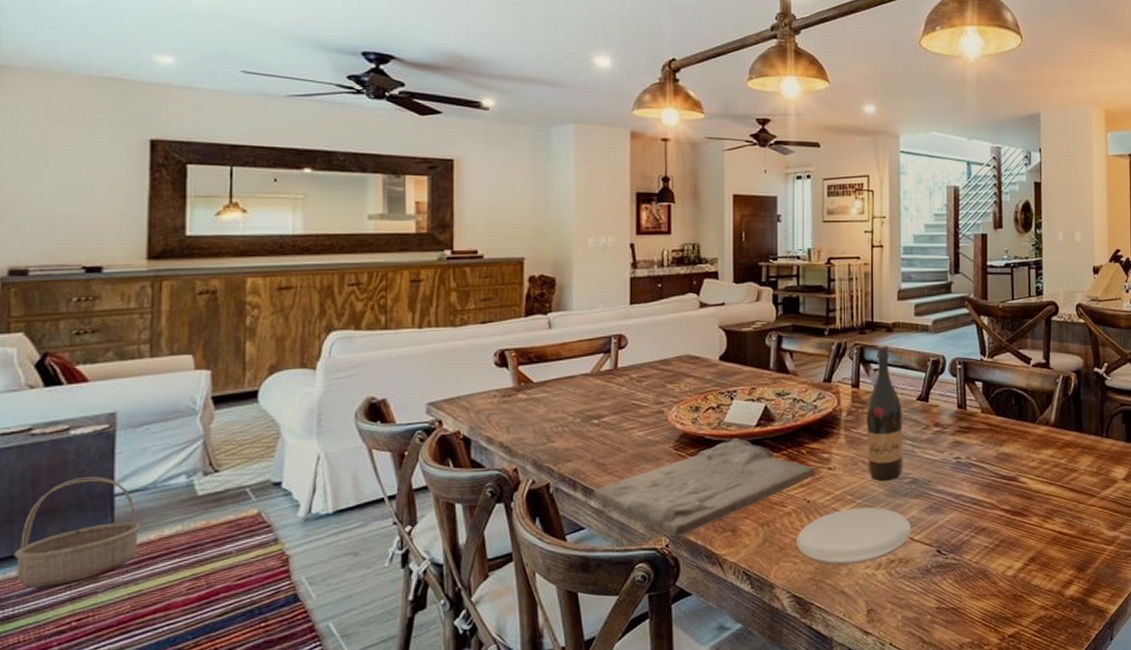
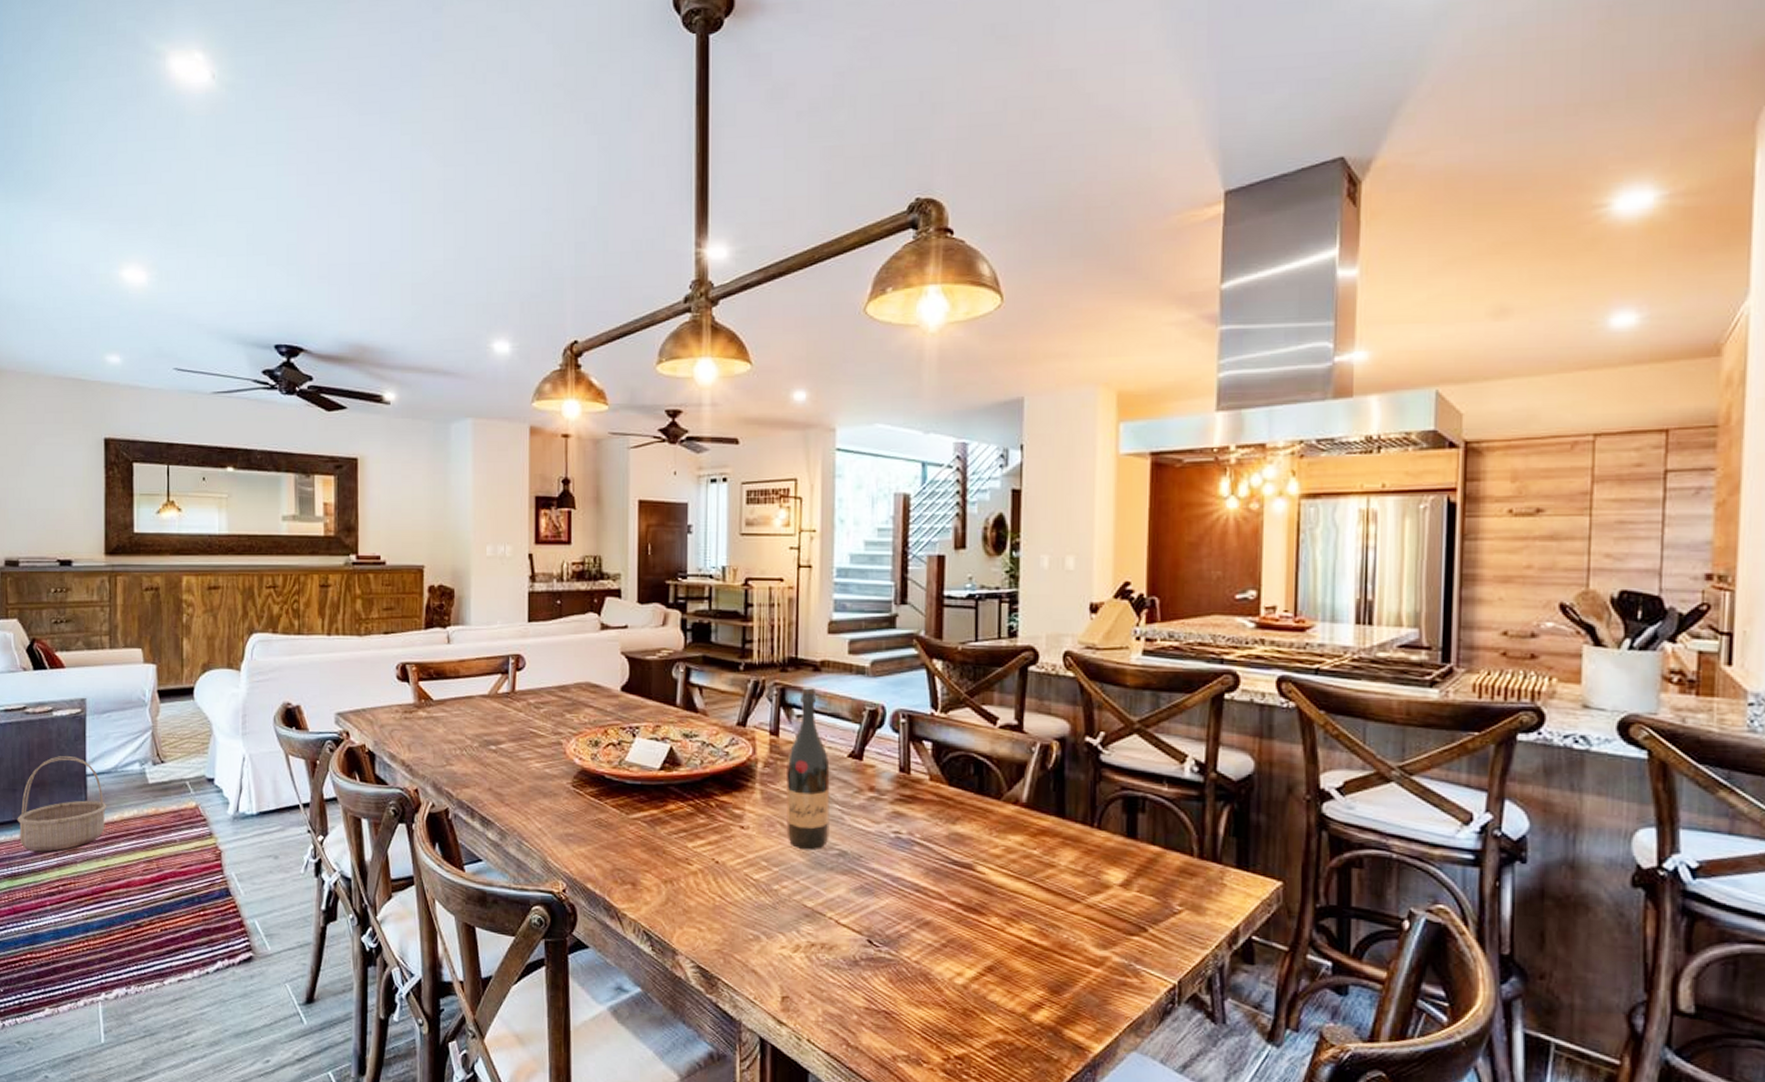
napkin: present [593,437,816,538] -> none [491,780,726,883]
plate: present [797,507,912,565] -> none [703,876,838,942]

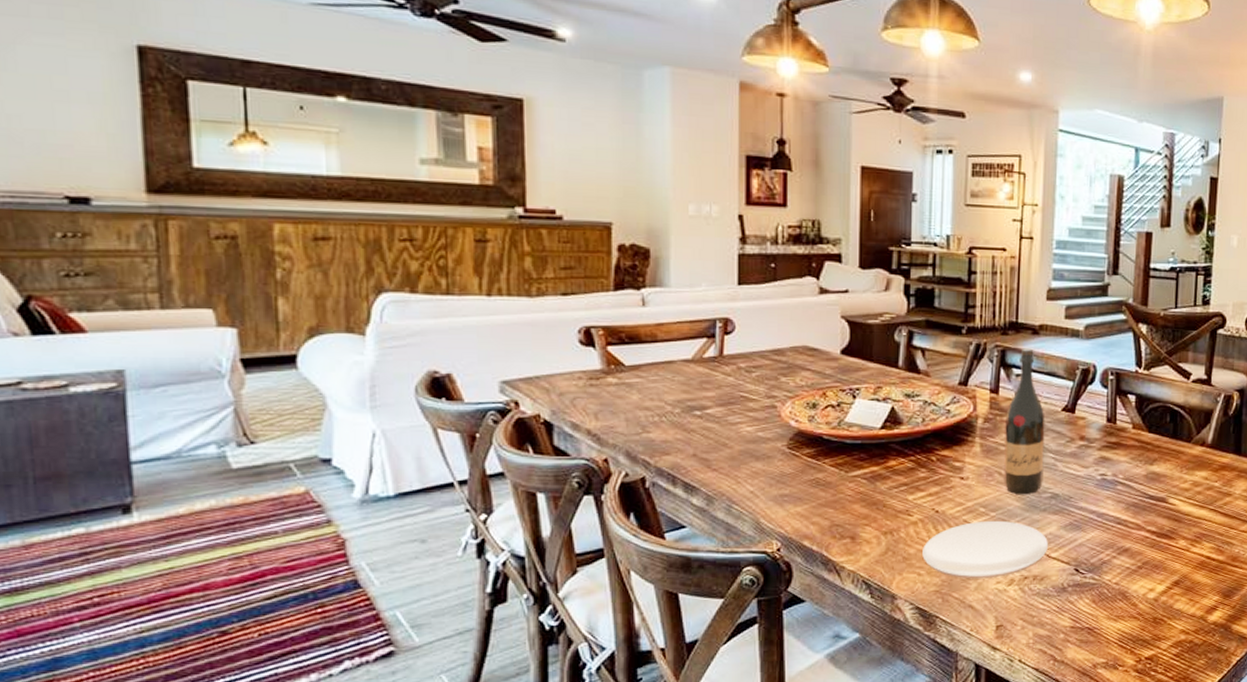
basket: present [17,755,107,854] -> none [15,439,167,561]
plate: none [703,876,838,942] -> present [922,520,1049,579]

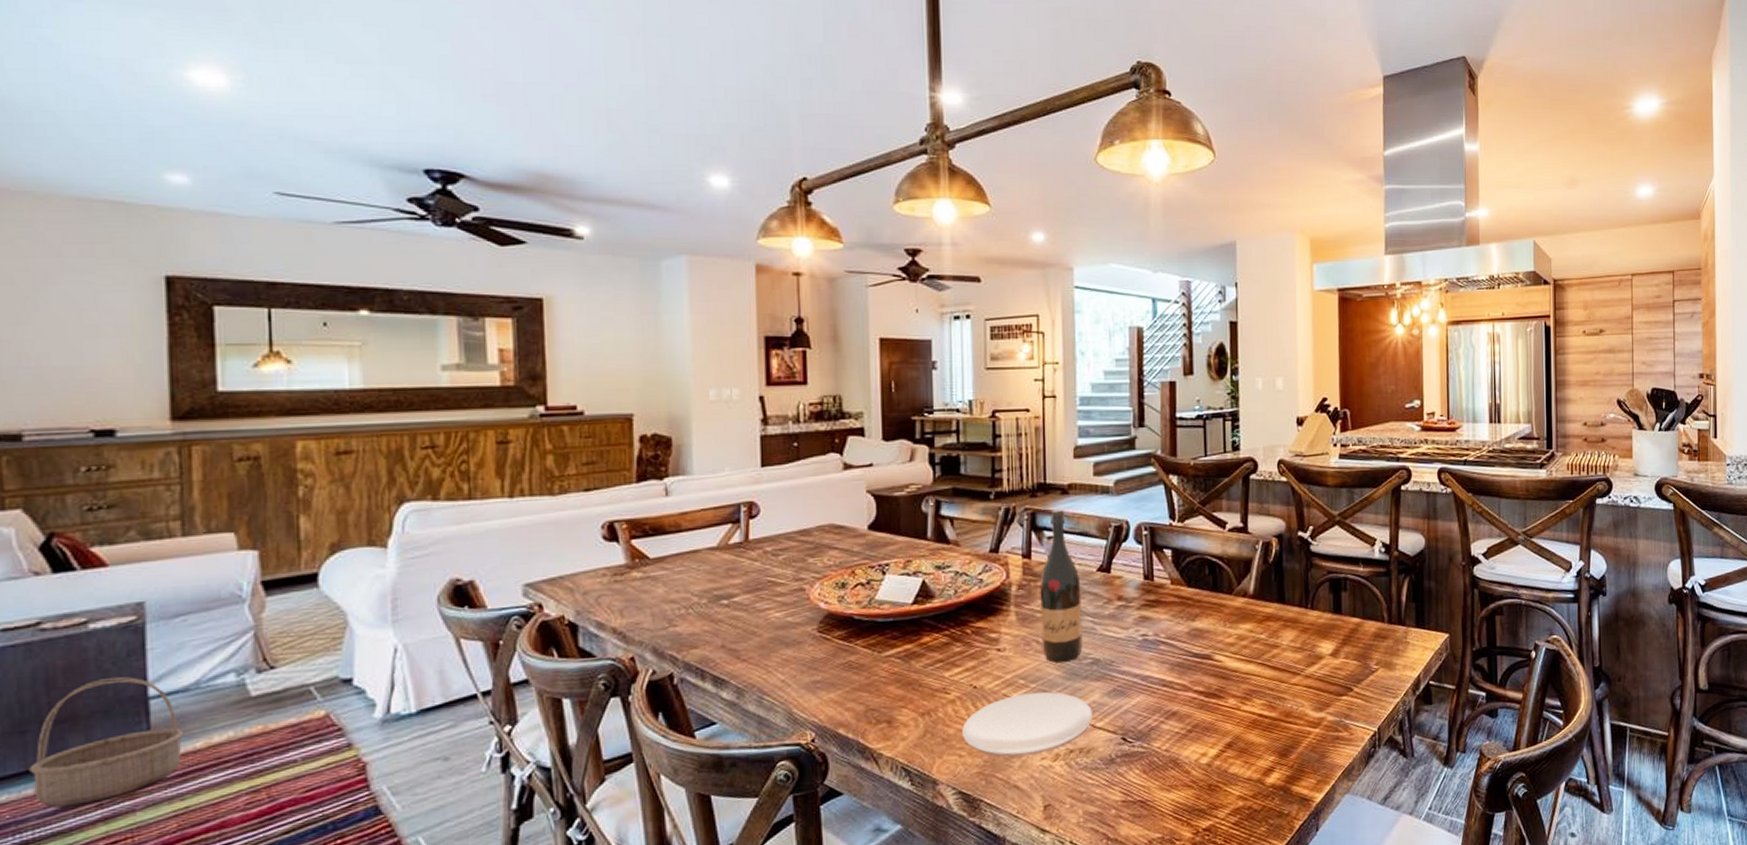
basket: none [15,439,167,561] -> present [29,676,184,809]

